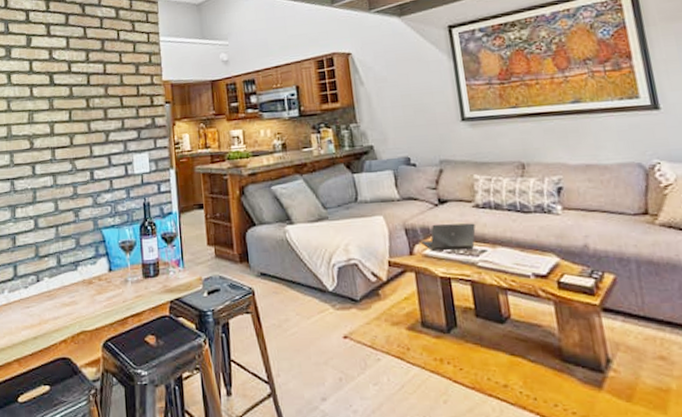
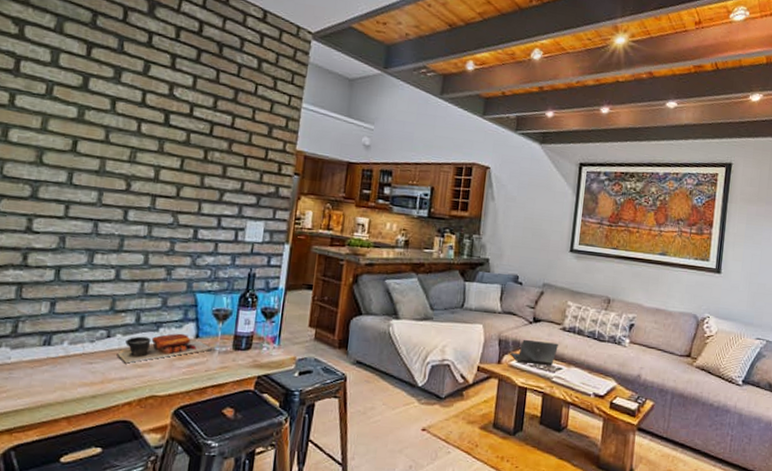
food platter: none [47,269,125,304] -> present [117,333,212,364]

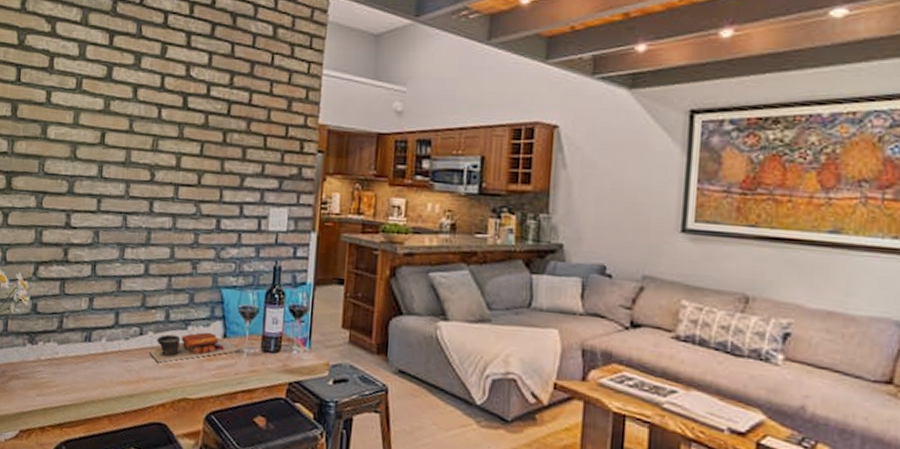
laptop: present [510,339,558,366] -> none [599,350,670,388]

